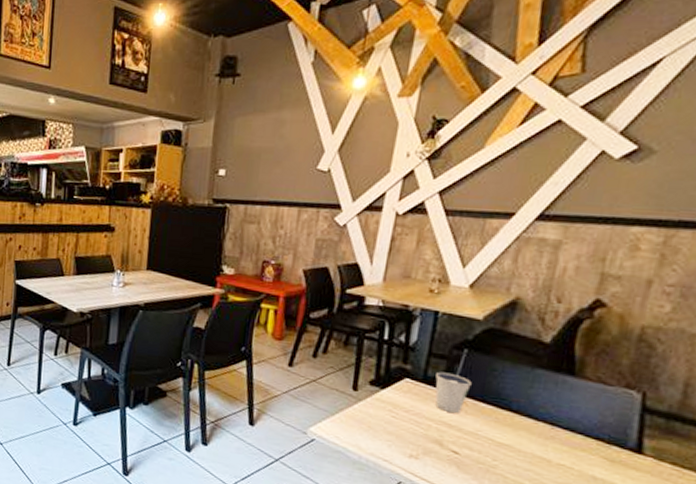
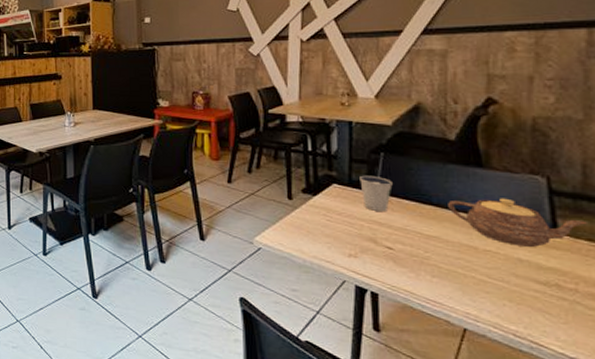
teapot: none [527,408,676,466] -> present [448,198,587,247]

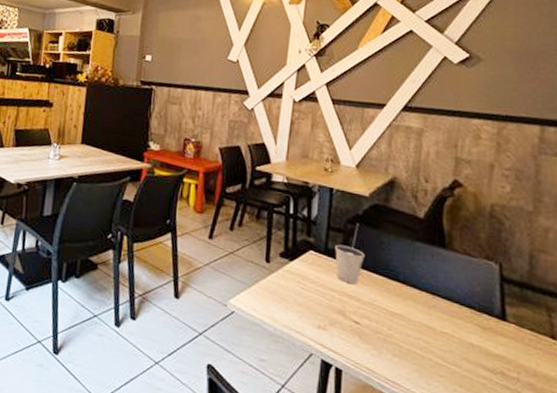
teapot: present [448,198,587,247] -> none [413,279,530,333]

